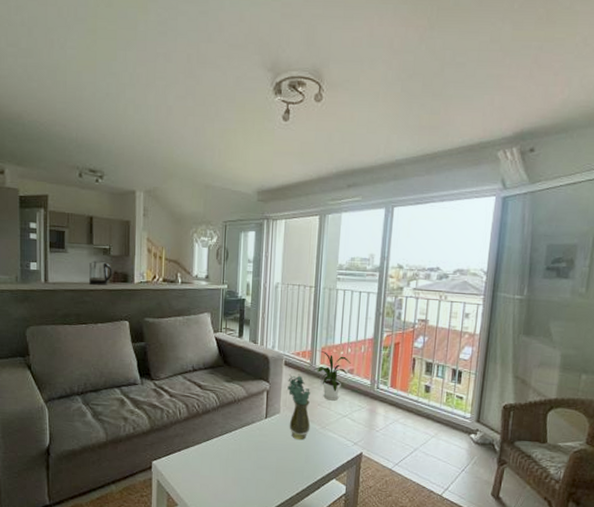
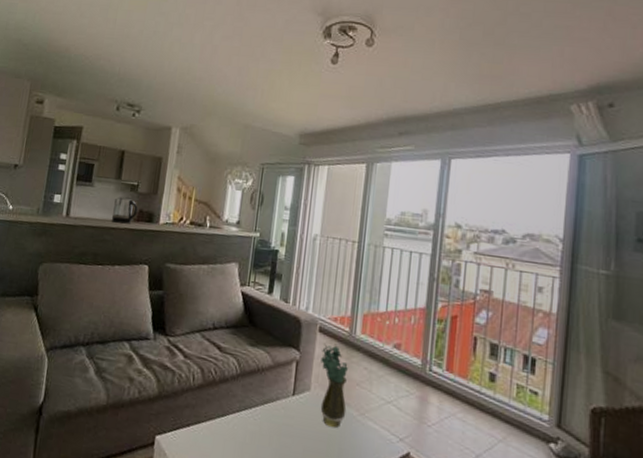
house plant: present [313,350,351,401] -> none [352,316,398,382]

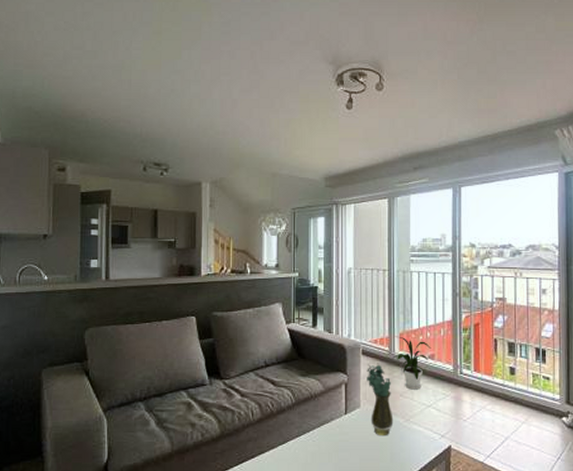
kettle: present [111,197,139,224] -> none [152,255,179,281]
house plant: none [352,316,398,382] -> present [392,336,431,390]

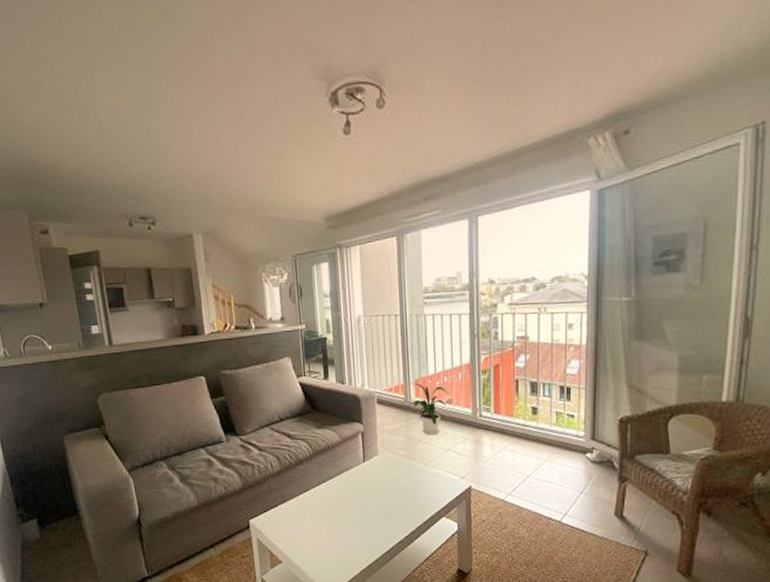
vase: present [367,363,394,437] -> none [383,411,413,481]

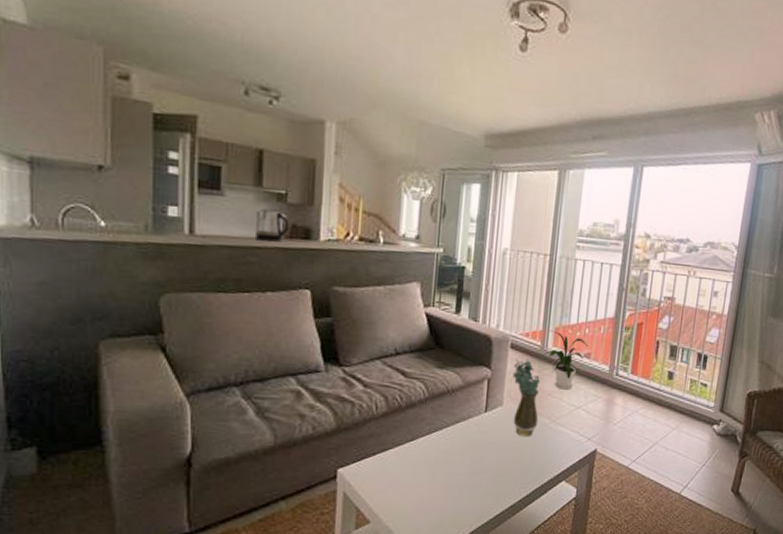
kettle: none [153,315,181,343] -> present [254,208,291,243]
vase: none [383,411,413,481] -> present [513,358,540,437]

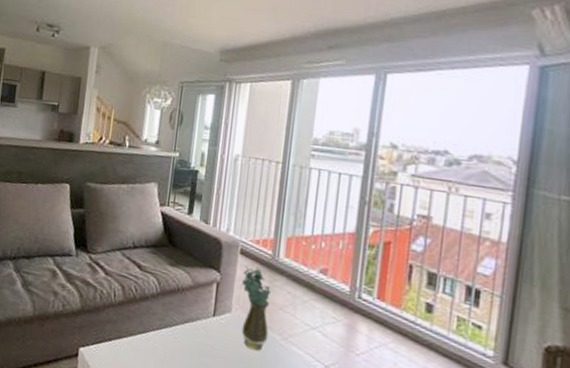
kettle: present [254,208,291,243] -> none [33,117,59,144]
house plant: present [544,330,588,390] -> none [275,239,325,307]

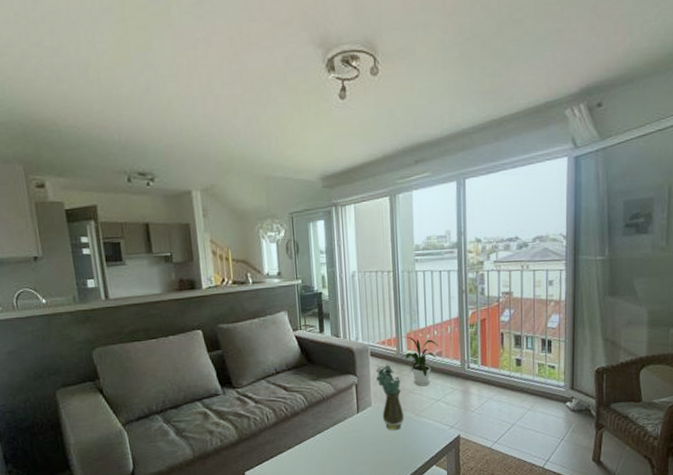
house plant: none [275,239,325,307] -> present [400,336,439,387]

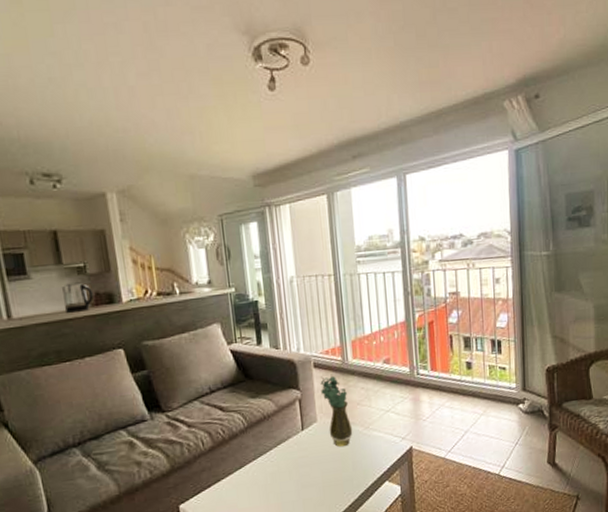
kettle: none [150,269,179,297] -> present [61,282,94,314]
house plant: present [400,336,439,387] -> none [346,344,386,397]

